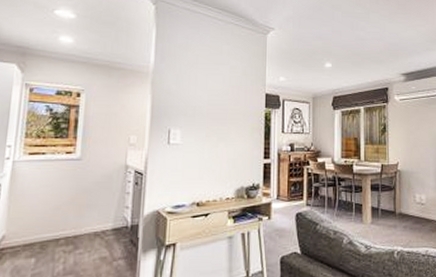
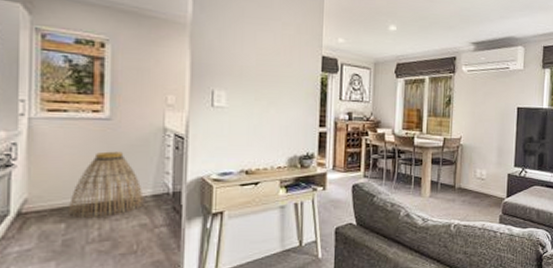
basket: none [39,189,105,252] -> present [69,151,144,217]

